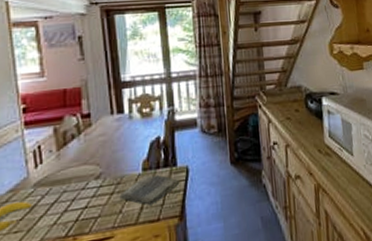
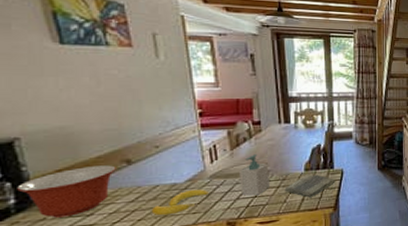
soap bottle: none [67,153,102,206] -> present [239,154,269,196]

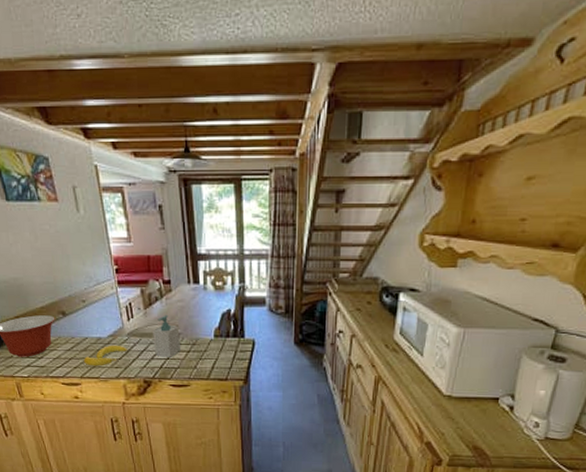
dish towel: present [284,174,335,198] -> none [194,341,246,366]

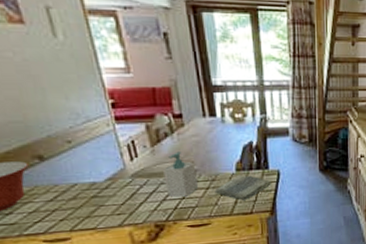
banana: present [83,345,127,366] -> none [72,188,132,217]
dish towel: none [194,341,246,366] -> present [214,174,271,200]

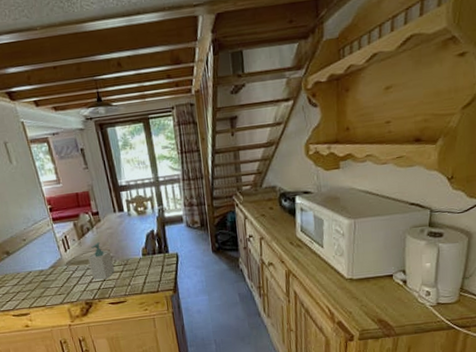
dish towel: present [214,174,271,200] -> none [127,258,172,281]

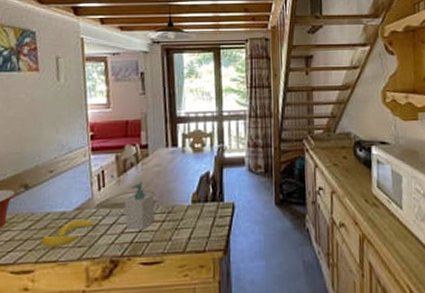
banana: none [29,274,68,297] -> present [41,219,94,248]

